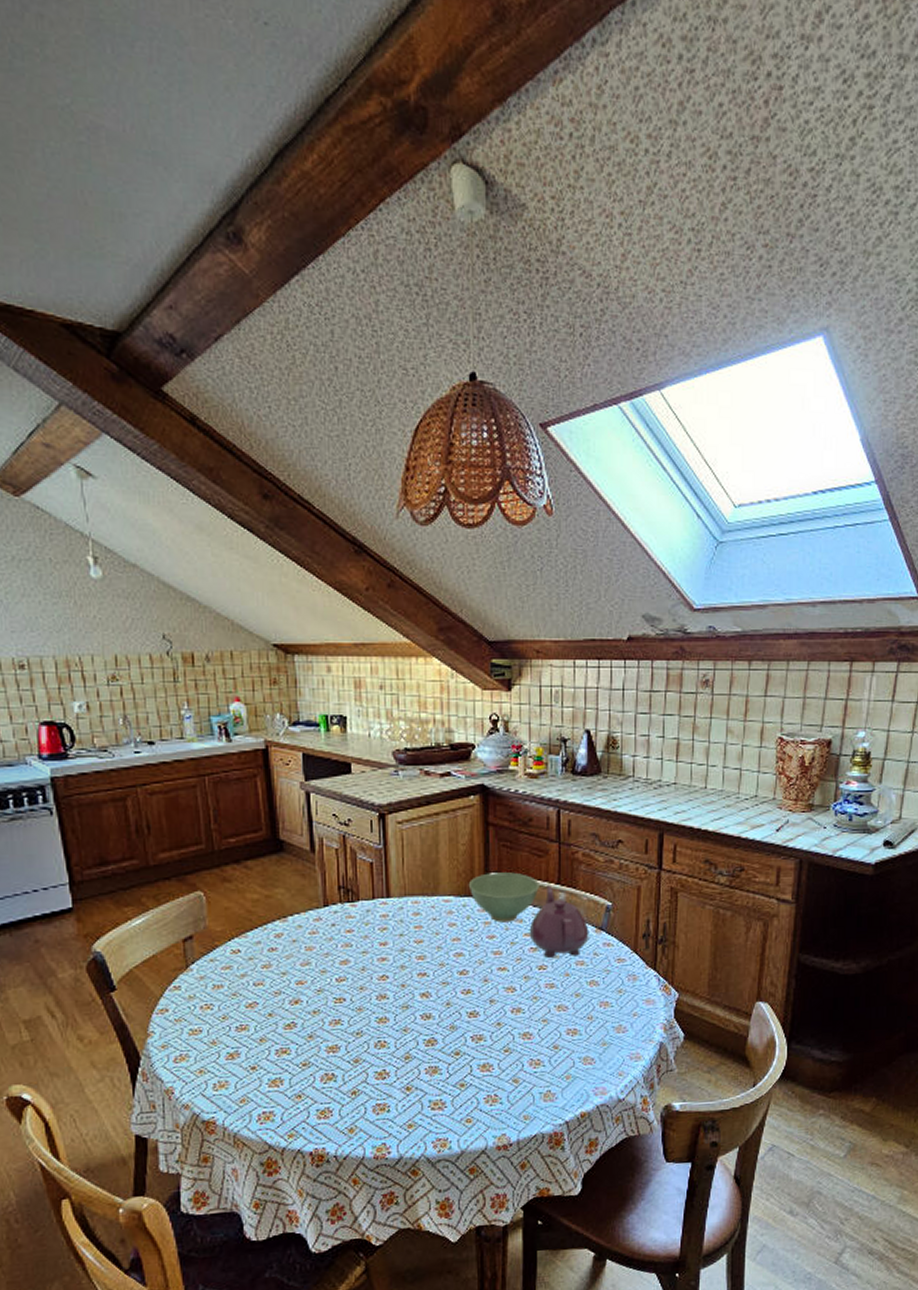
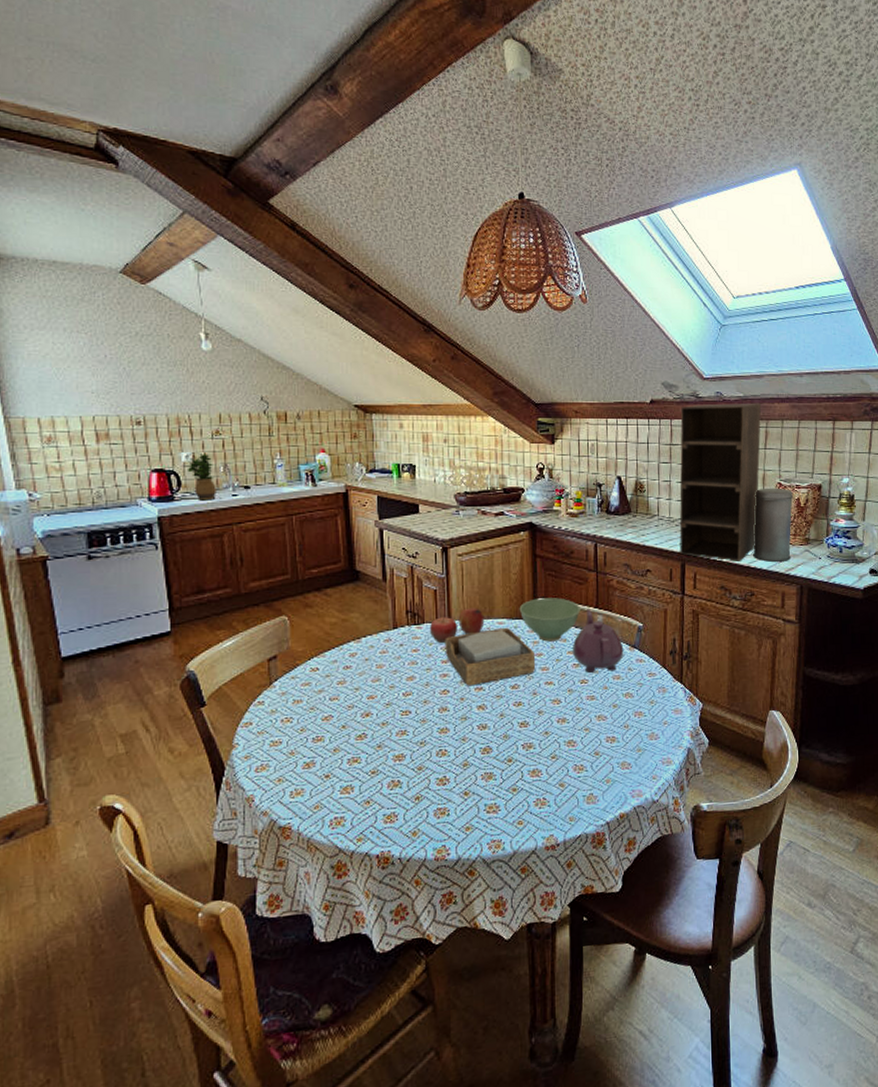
potted plant: none [80,703,116,759] -> present [186,454,216,501]
fruit: none [366,892,398,923] -> present [430,616,458,643]
napkin holder: none [383,905,487,972] -> present [444,627,536,686]
fruit: none [398,883,429,913] -> present [458,607,485,634]
spice rack: none [658,639,764,831] -> present [679,403,762,561]
canister: none [745,743,797,832] -> present [753,487,794,562]

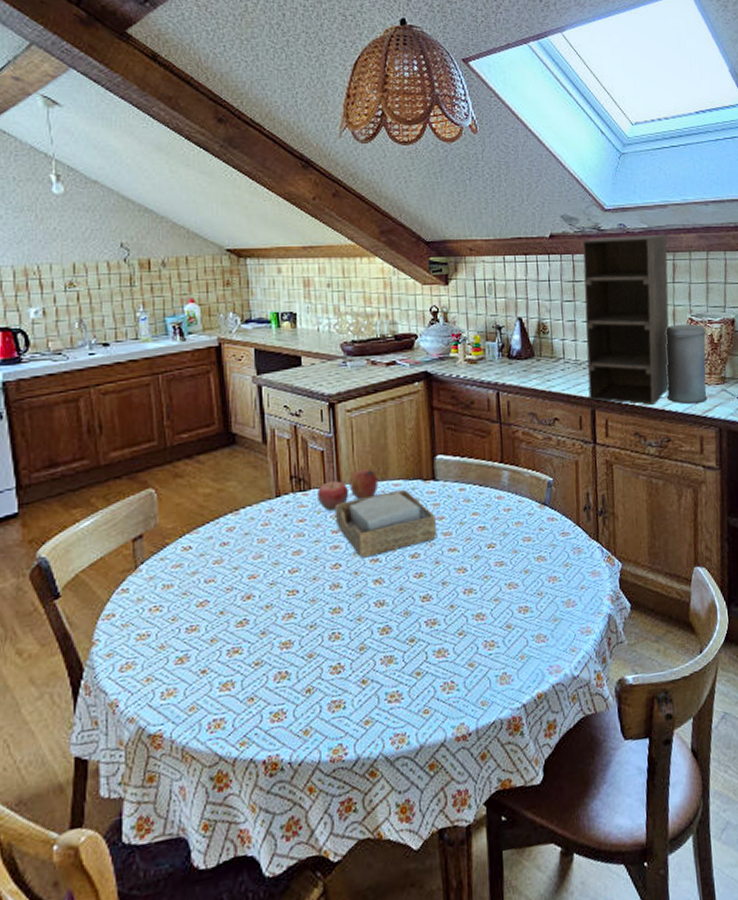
potted plant: present [186,454,216,501] -> none [36,309,71,362]
bowl: present [519,598,580,642] -> none [416,453,484,504]
teapot: present [572,610,624,673] -> none [476,465,534,536]

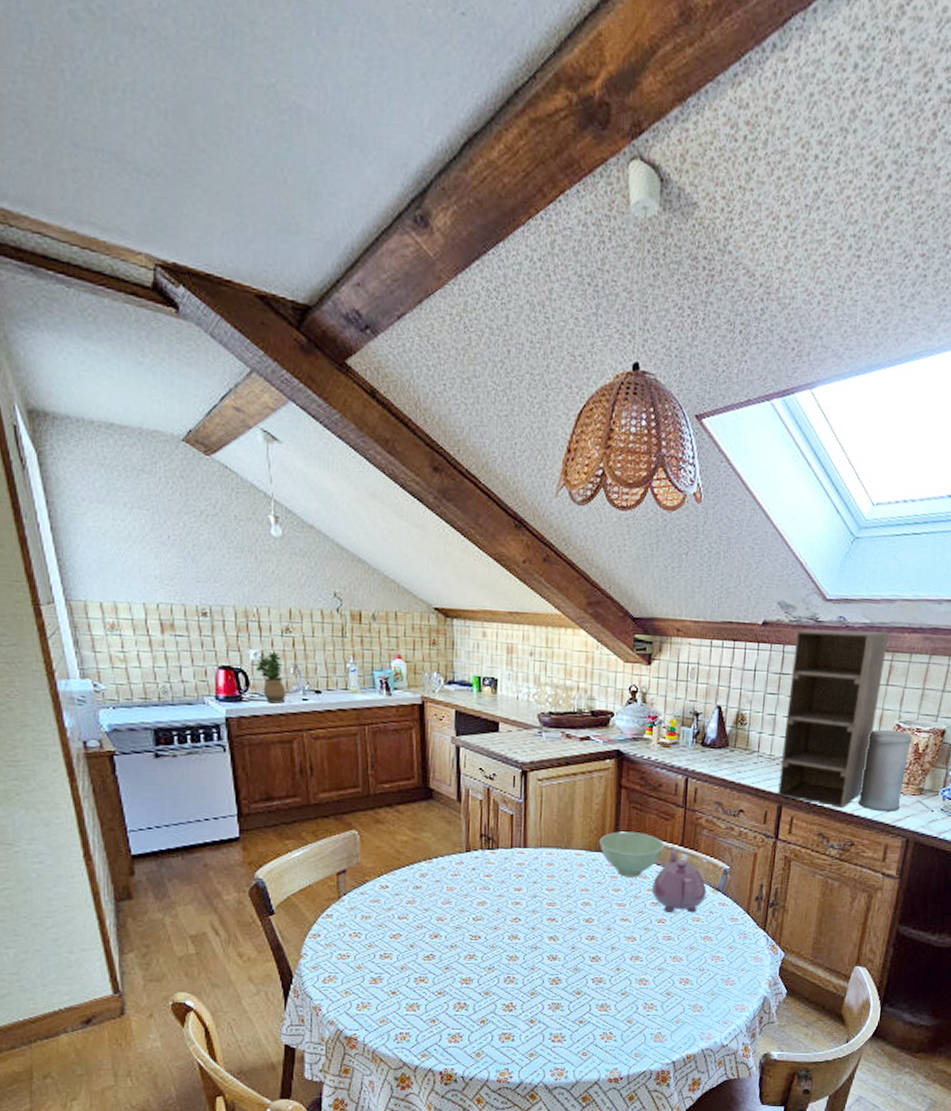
potted plant: none [36,309,71,362] -> present [255,652,286,704]
fruit: present [318,479,350,511] -> none [504,842,534,870]
napkin holder: present [334,489,437,558] -> none [518,859,613,916]
fruit: present [349,468,379,499] -> none [534,836,562,864]
bowl: none [416,453,484,504] -> present [599,831,664,878]
teapot: none [476,465,534,536] -> present [651,848,707,913]

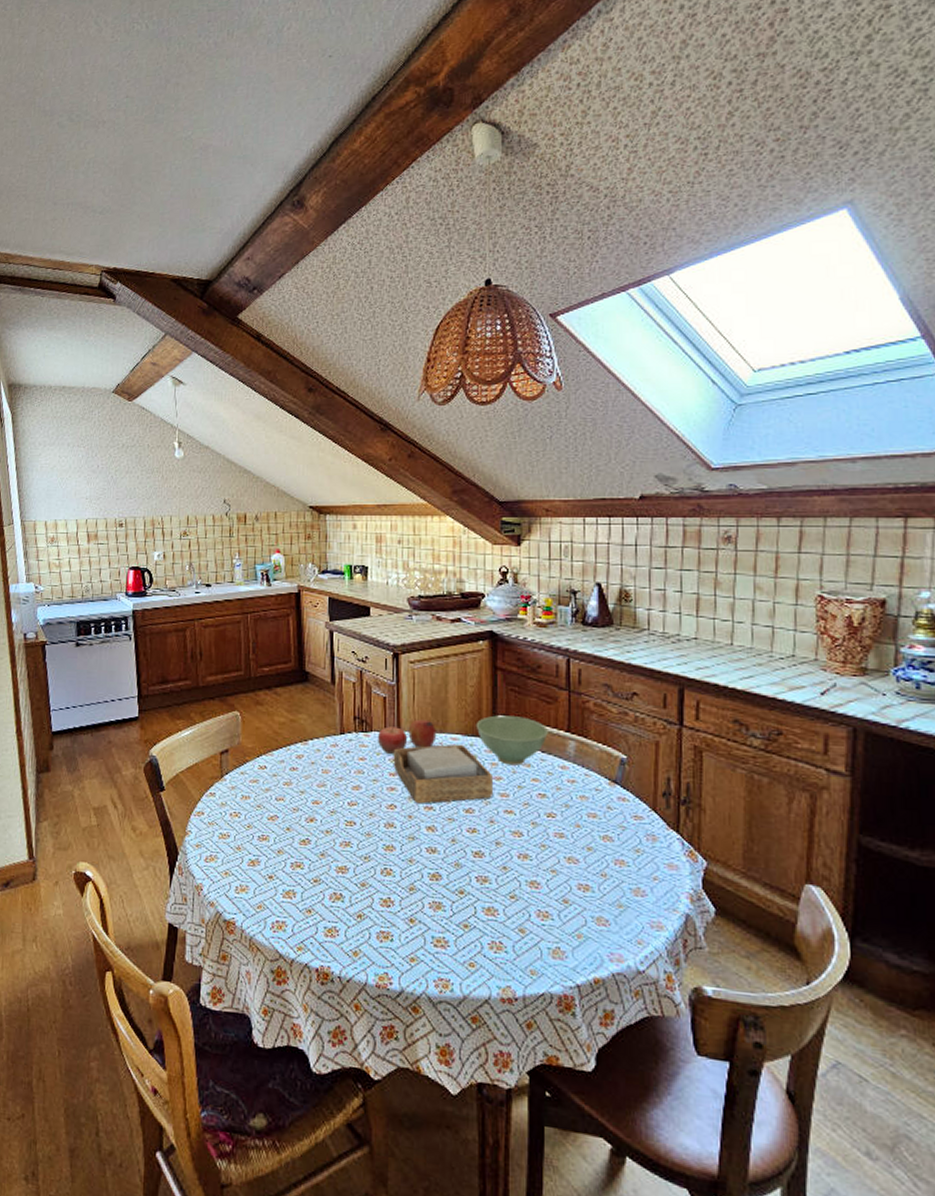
potted plant: present [255,652,286,704] -> none [158,553,182,597]
fruit: none [504,842,534,870] -> present [378,725,408,754]
napkin holder: none [518,859,613,916] -> present [393,744,494,804]
fruit: none [534,836,562,864] -> present [408,719,437,748]
teapot: present [651,848,707,913] -> none [537,734,602,808]
spice rack: present [778,629,890,808] -> none [677,496,794,691]
canister: present [858,729,913,812] -> none [781,601,843,695]

